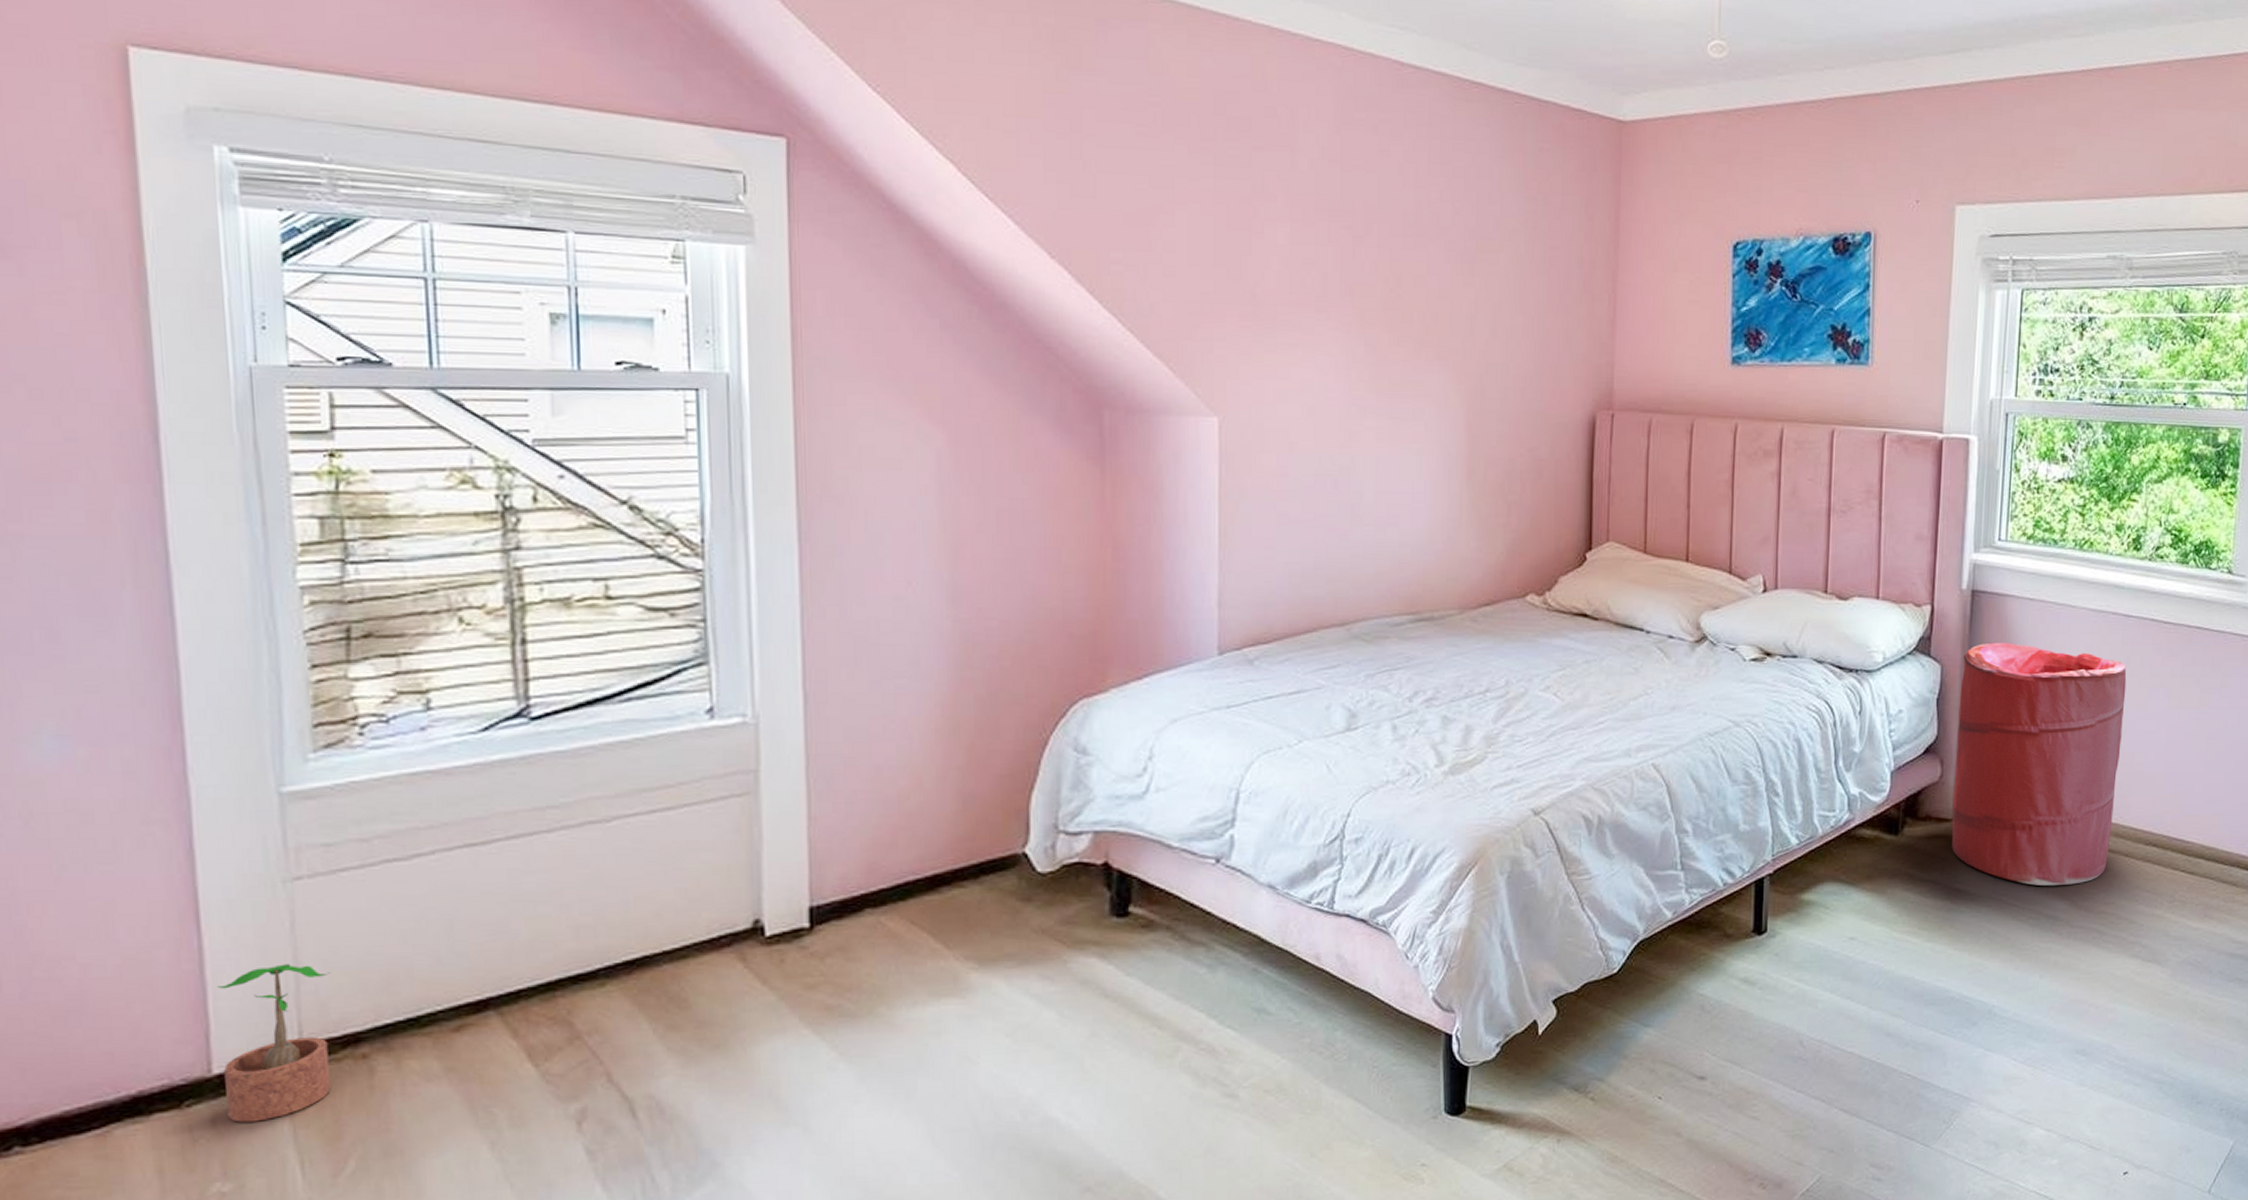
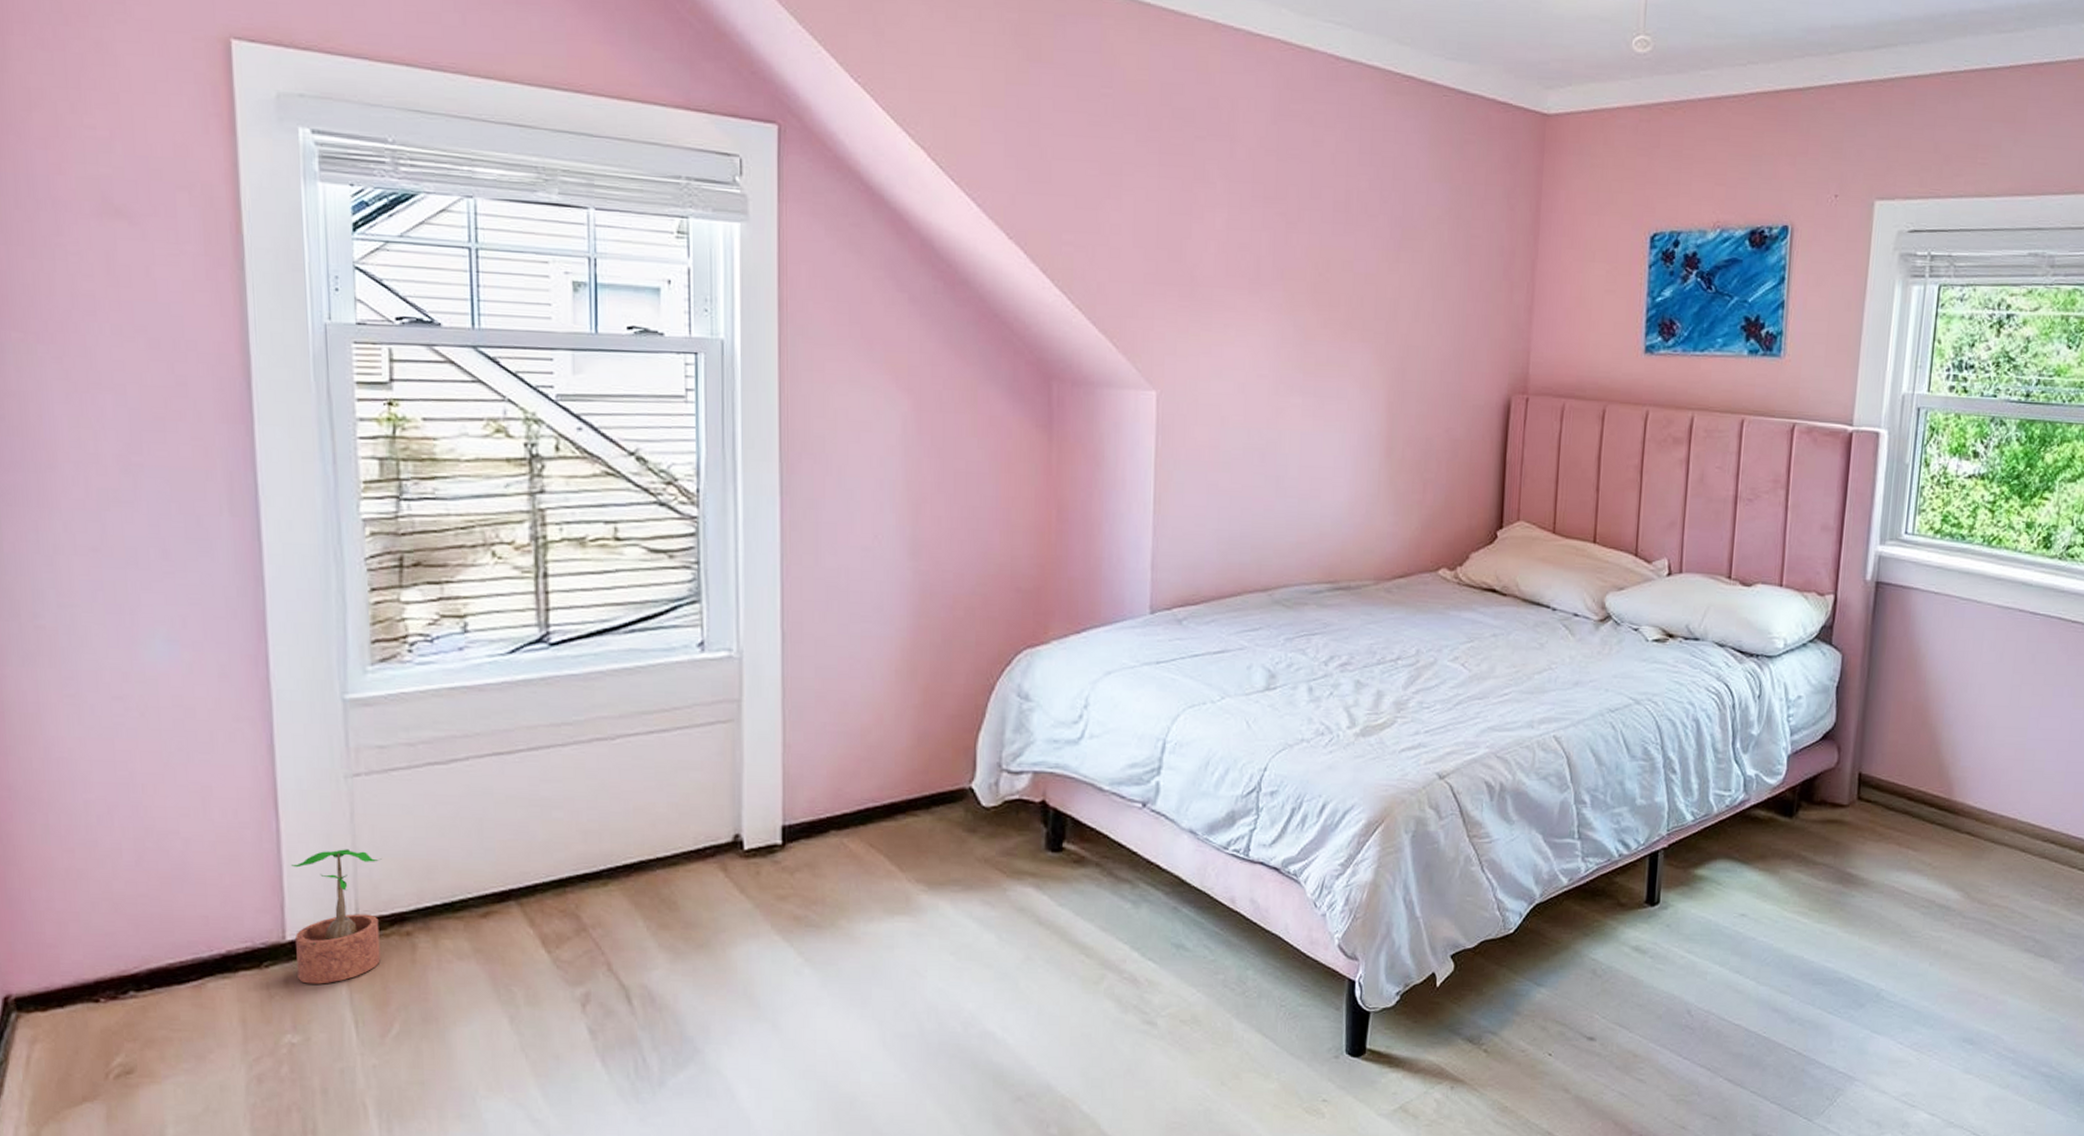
laundry hamper: present [1952,642,2127,886] -> none [1846,634,2031,876]

